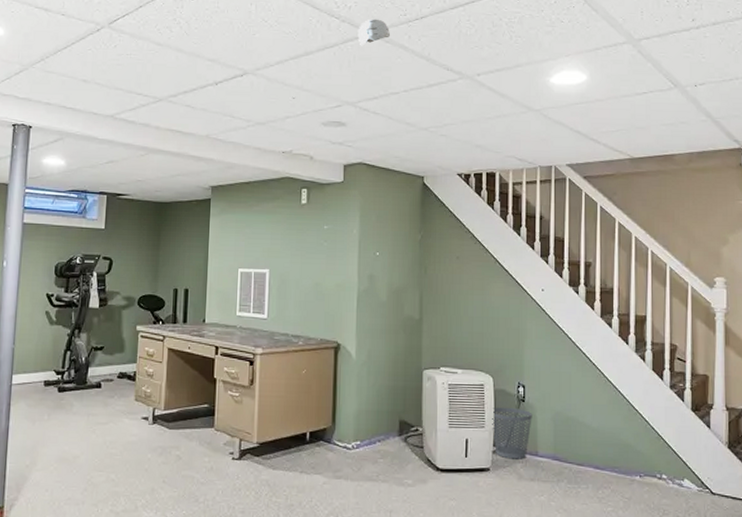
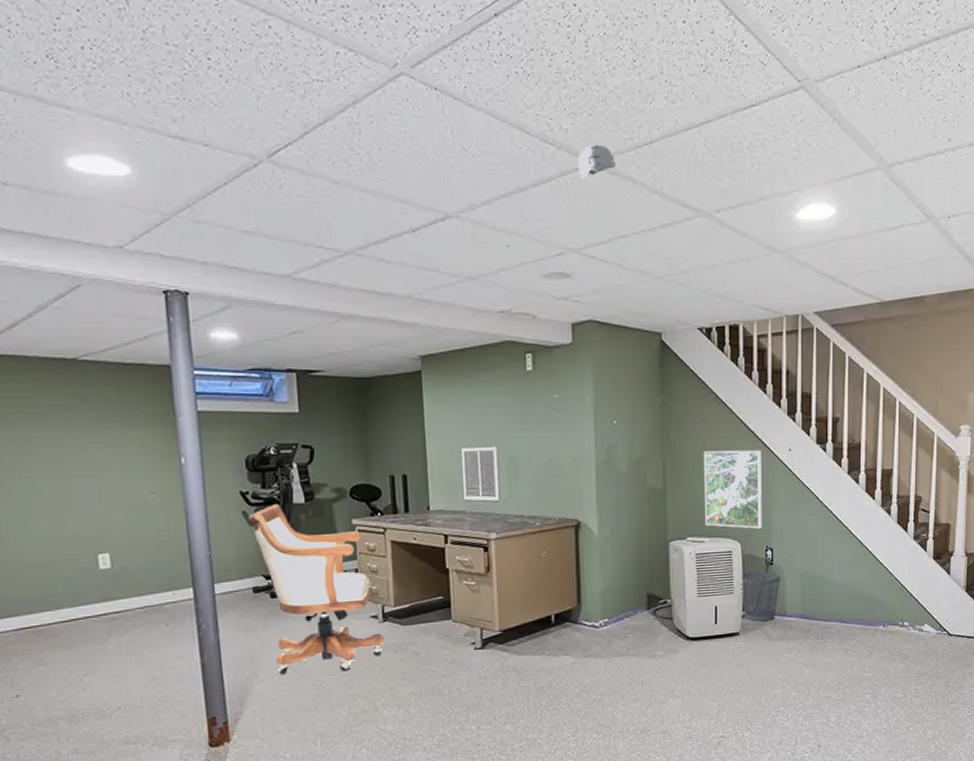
chair: none [50,307,151,469] -> present [248,504,384,674]
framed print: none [458,286,515,365] -> present [703,450,762,529]

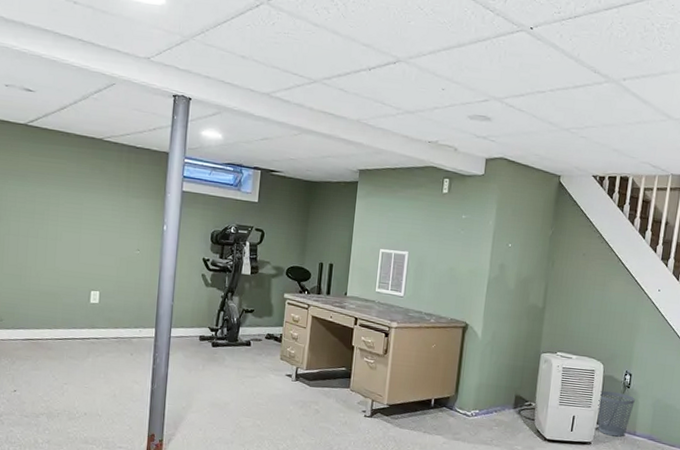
chair: present [248,504,384,674] -> none [206,272,294,416]
smoke detector: present [577,144,615,179] -> none [510,14,543,42]
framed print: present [703,450,762,529] -> none [575,281,634,355]

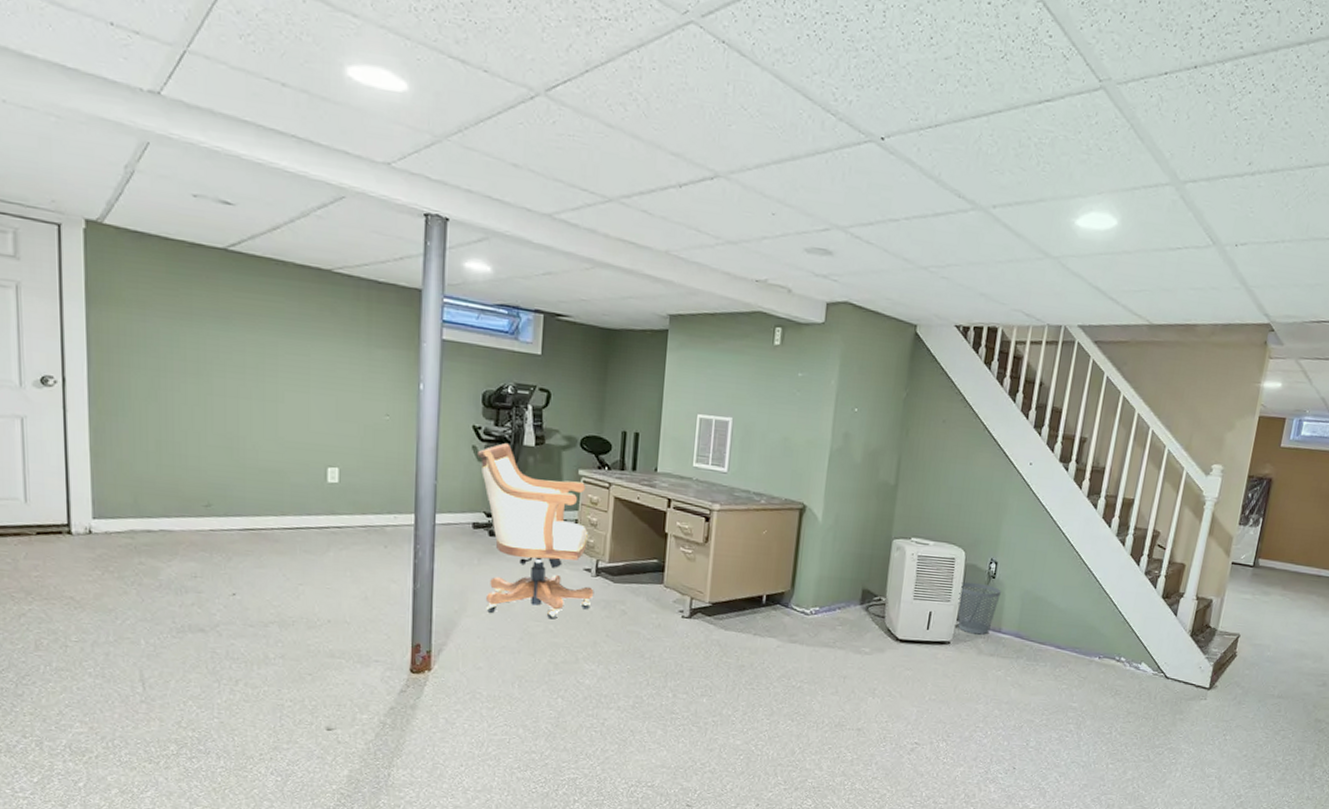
chair: none [206,272,294,416] -> present [478,443,594,619]

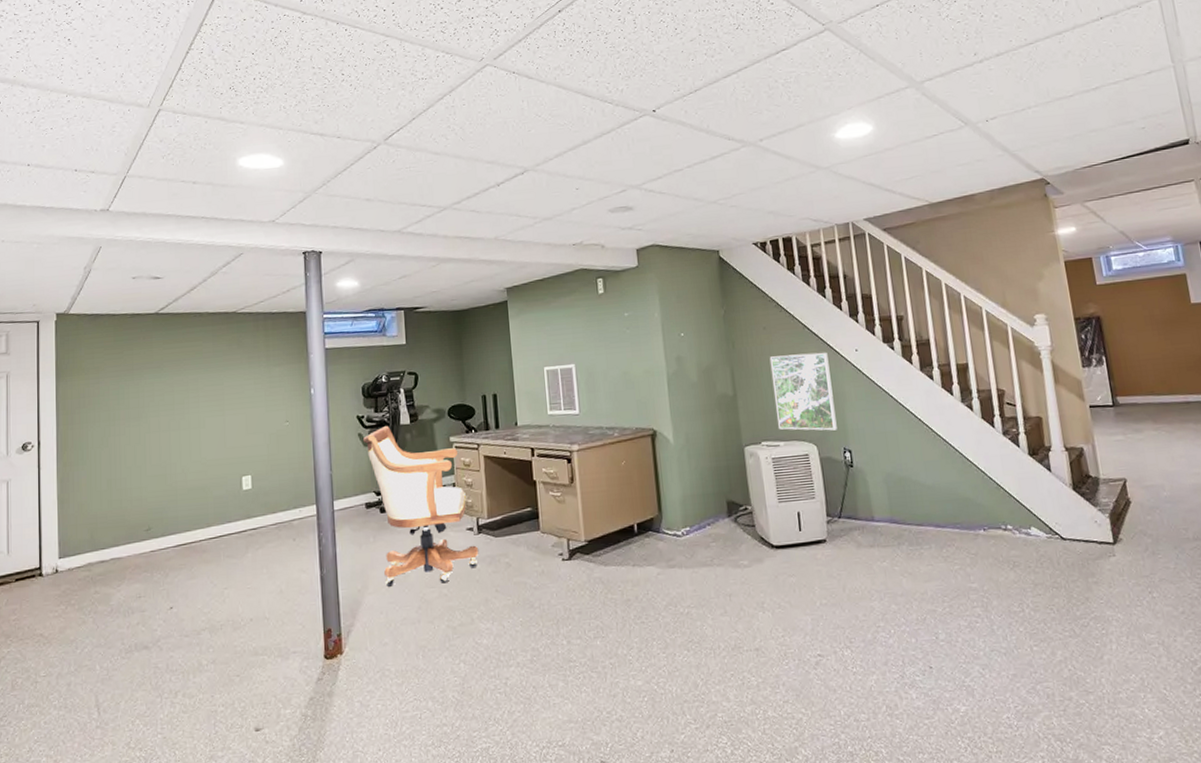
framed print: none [932,453,1001,540] -> present [769,352,837,431]
wastebasket: present [957,582,1001,635] -> none [820,474,864,528]

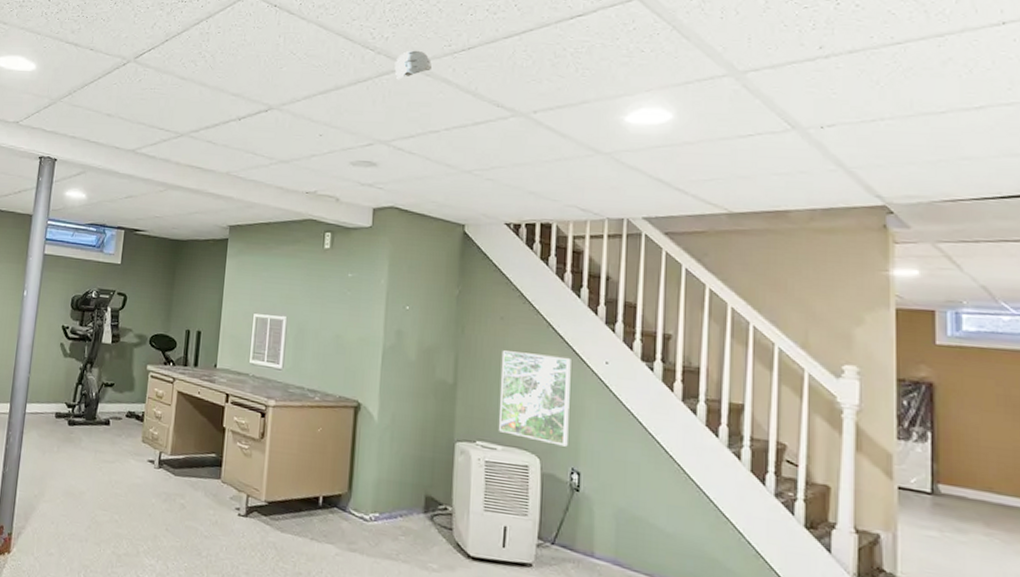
chair: present [363,426,479,587] -> none [61,341,156,510]
smoke detector: none [633,98,666,128] -> present [394,50,431,80]

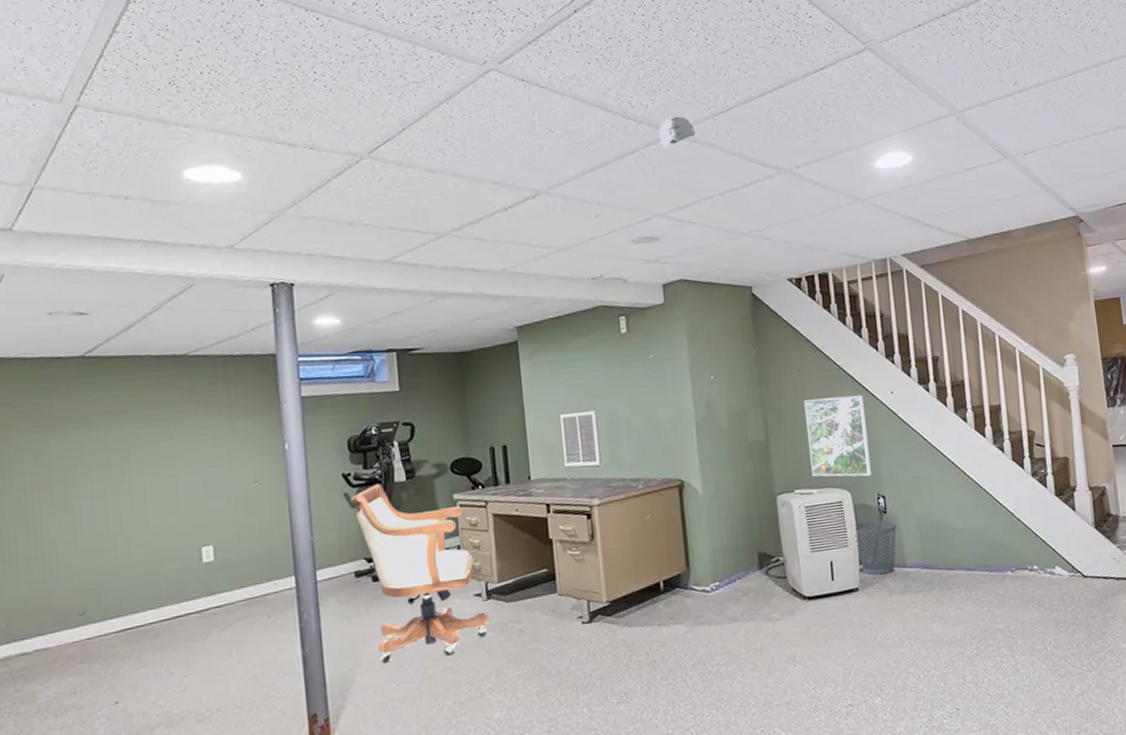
chair: none [61,341,156,510] -> present [350,484,489,663]
wastebasket: none [537,494,588,559] -> present [854,521,897,575]

